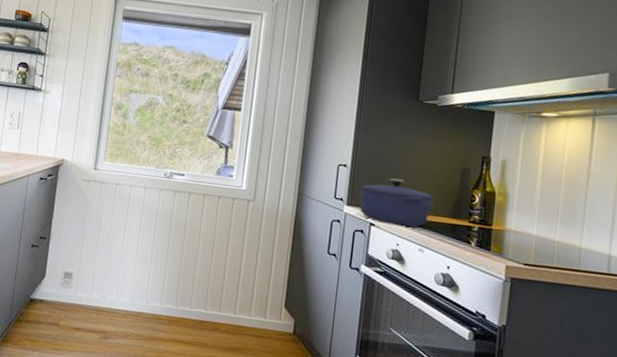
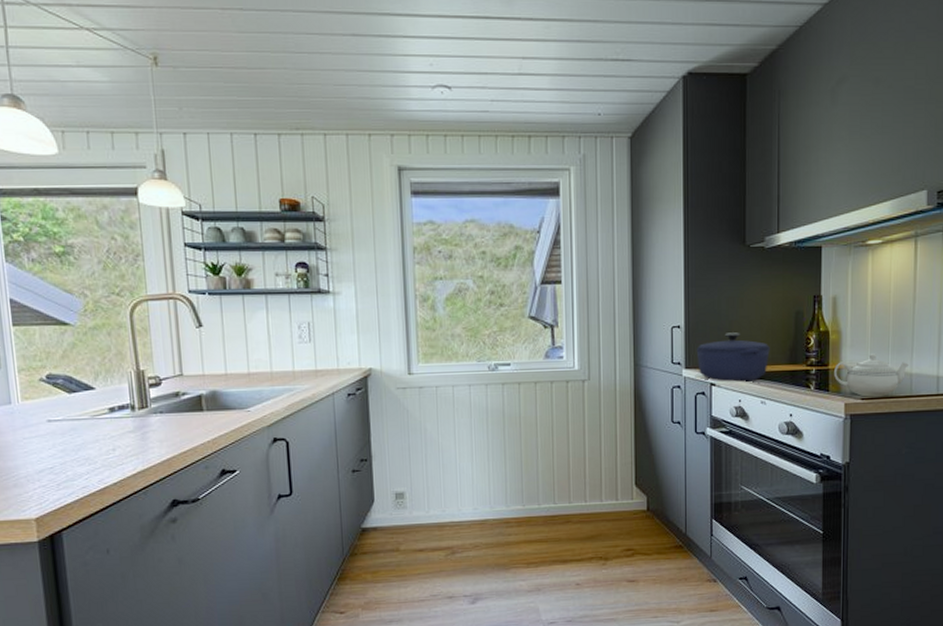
teapot: none [497,221,578,267] -> present [834,354,908,398]

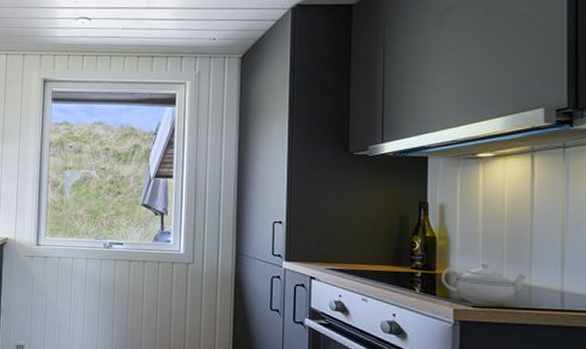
cooking pot: present [696,332,770,382] -> none [297,231,372,278]

